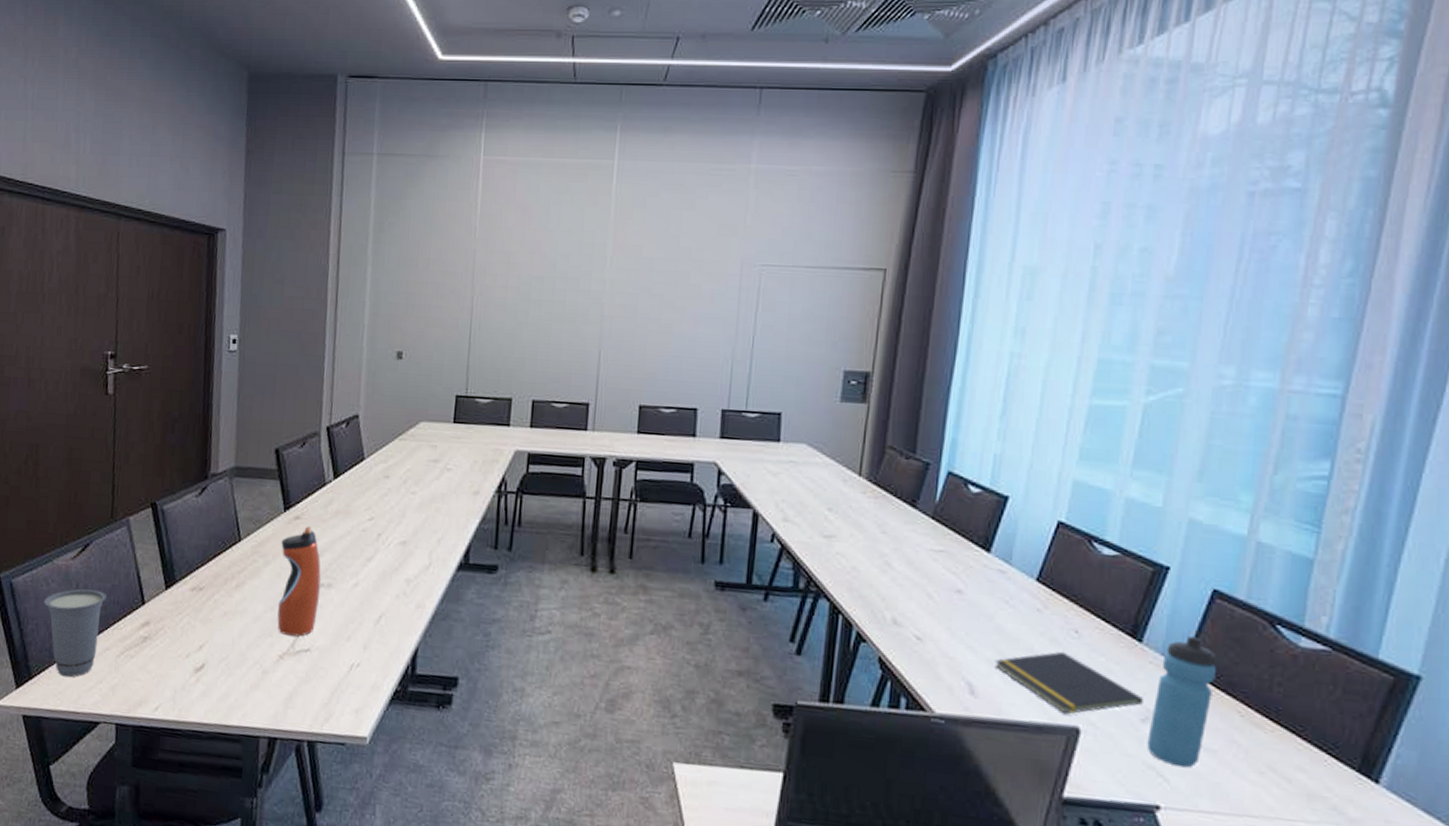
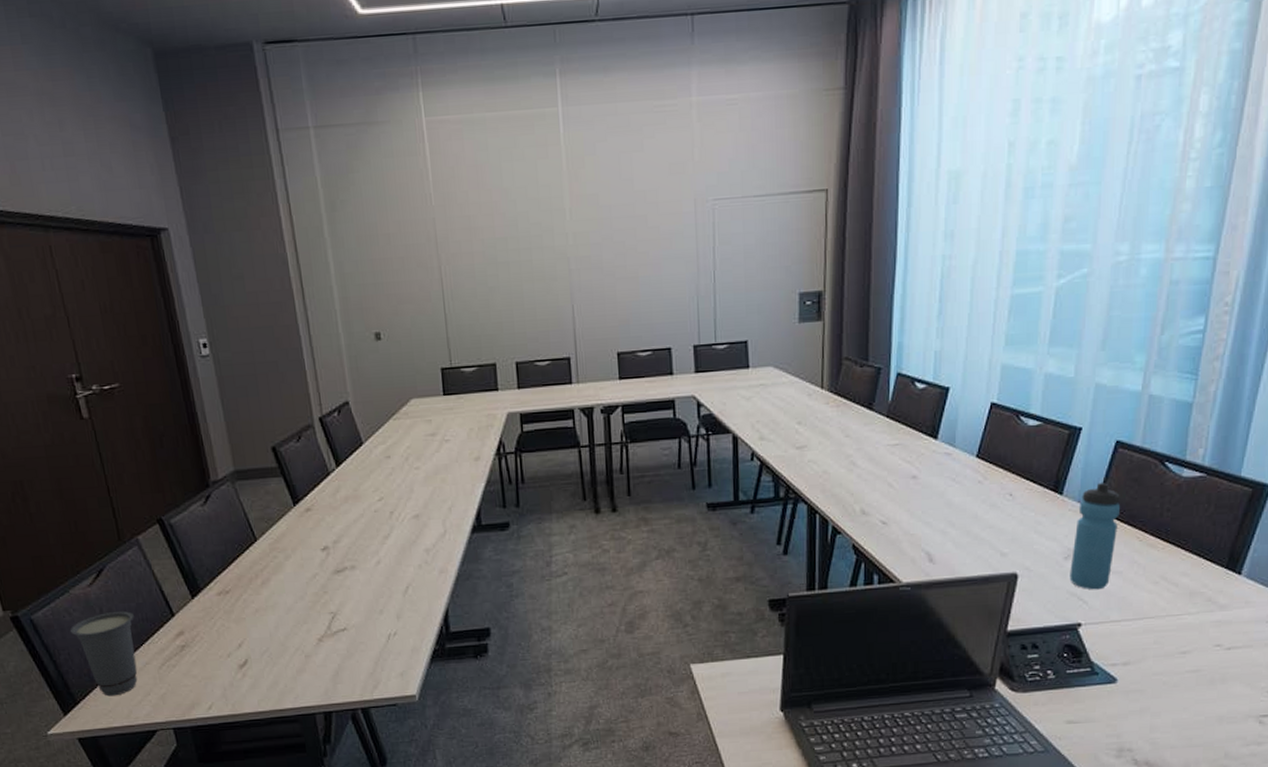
water bottle: present [277,526,321,637] -> none [297,516,347,620]
notepad: present [994,651,1145,715] -> none [947,513,1066,565]

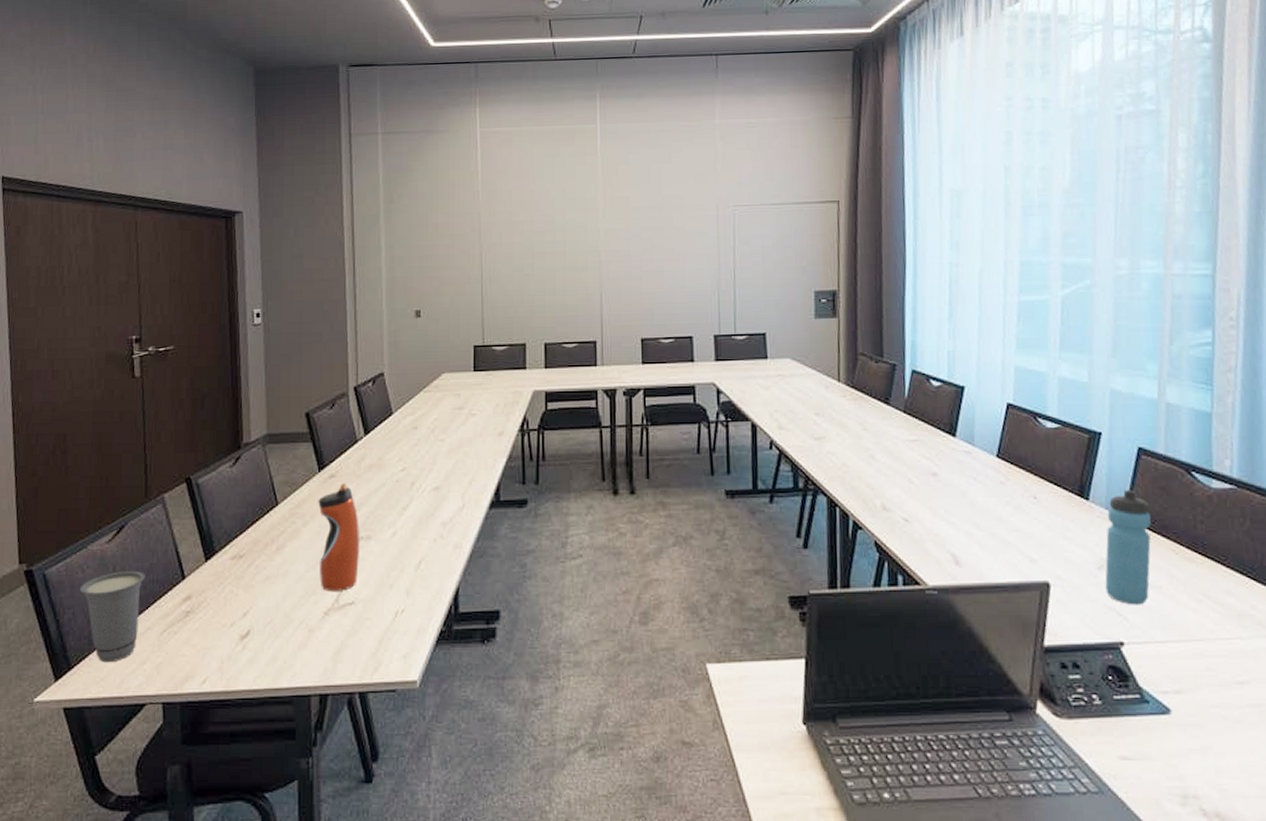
water bottle: none [297,516,347,620] -> present [318,483,359,591]

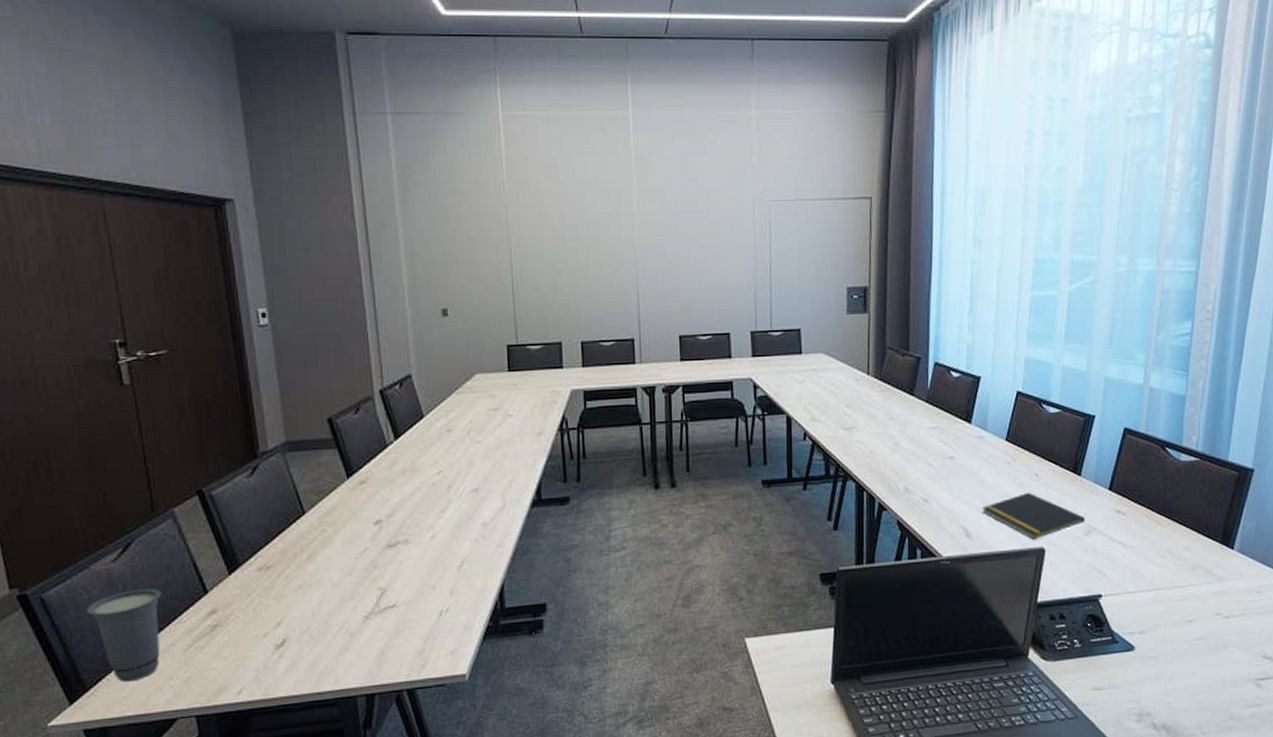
water bottle: present [318,483,359,591] -> none [349,489,398,596]
notepad: none [971,516,1098,572] -> present [981,492,1086,540]
water bottle: present [1105,490,1151,605] -> none [1090,465,1130,564]

